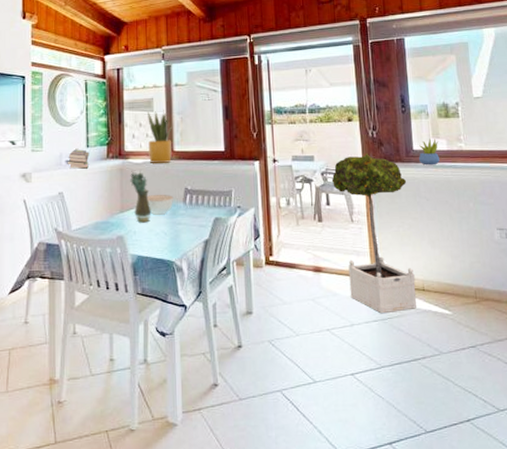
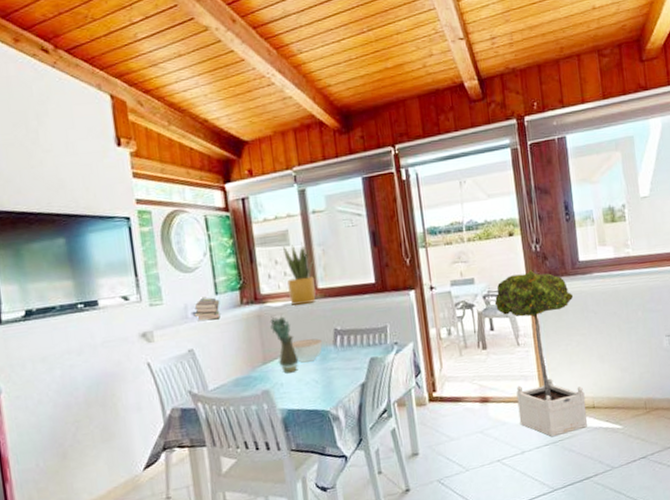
succulent plant: present [418,139,440,166] -> none [584,246,607,277]

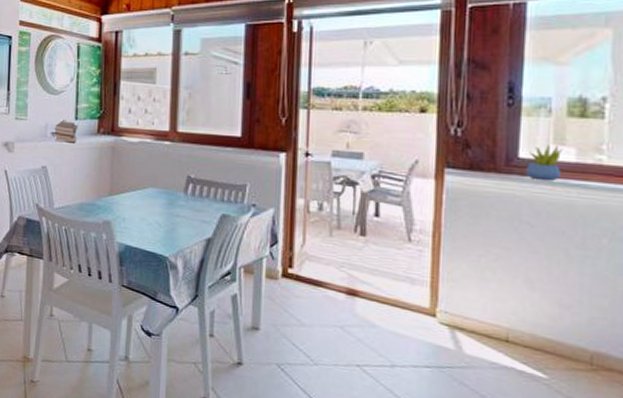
vase: present [270,315,299,374] -> none [122,149,145,210]
planter: present [283,242,317,305] -> none [146,83,177,145]
bowl: present [292,338,323,363] -> none [141,180,172,204]
potted tree: present [494,269,588,437] -> none [385,155,502,363]
succulent plant: none [584,246,607,277] -> present [525,145,562,182]

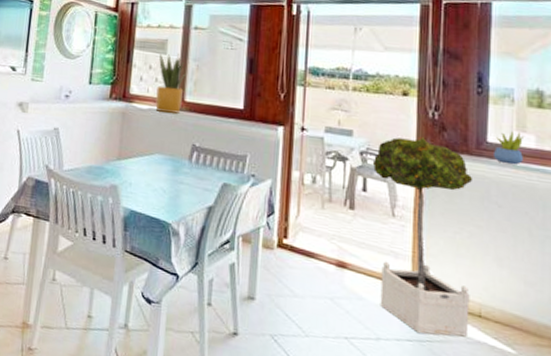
books: present [54,121,78,145] -> none [67,84,92,108]
planter: none [146,83,177,145] -> present [155,54,186,114]
potted tree: none [385,155,502,363] -> present [372,136,473,337]

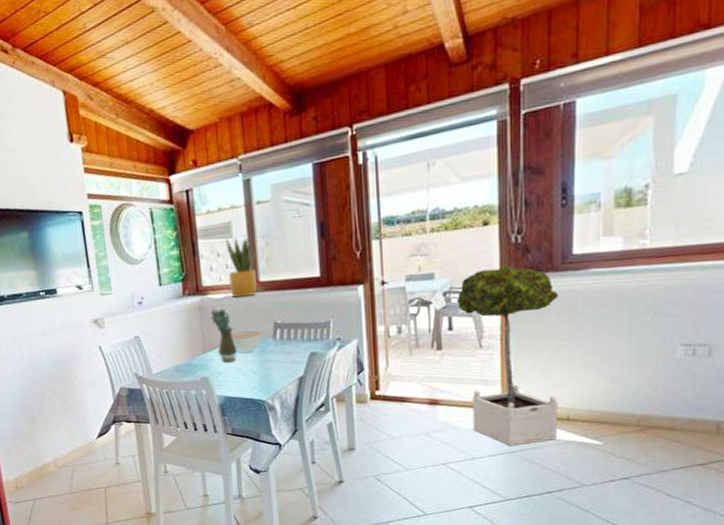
vase: none [132,115,152,176] -> present [210,307,238,363]
bowl: none [148,146,178,170] -> present [232,331,262,354]
succulent plant: present [492,131,523,165] -> none [578,237,610,273]

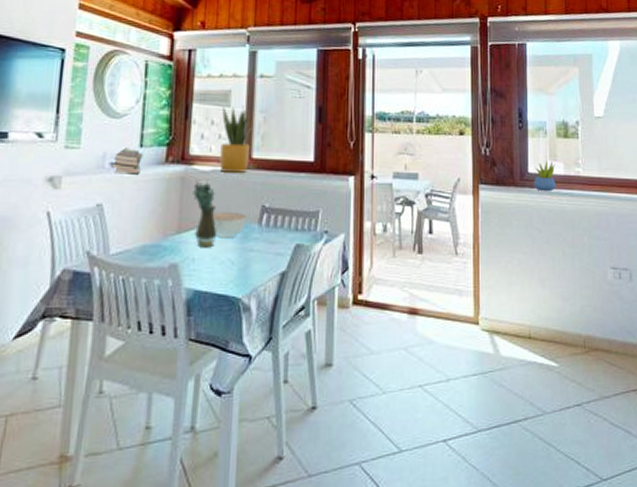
books: none [141,288,164,311] -> present [113,149,143,176]
potted tree: present [456,263,559,447] -> none [436,173,522,366]
succulent plant: none [578,237,610,273] -> present [533,161,556,192]

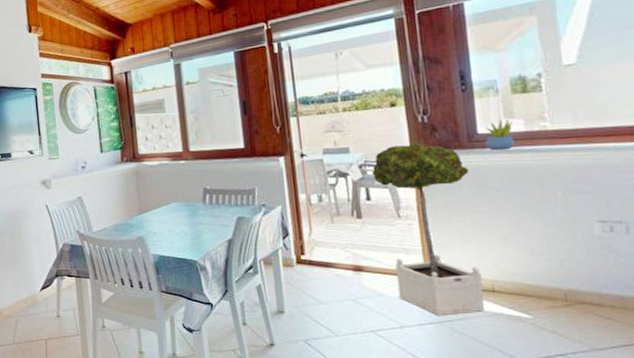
books: present [113,149,143,176] -> none [84,155,104,175]
vase: present [193,179,217,248] -> none [146,172,171,224]
bowl: present [213,213,246,238] -> none [165,195,192,216]
planter: present [219,106,252,173] -> none [159,110,188,165]
potted tree: none [436,173,522,366] -> present [371,140,485,316]

